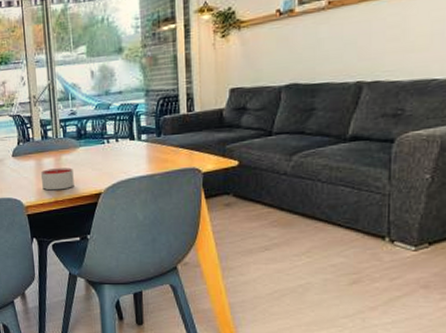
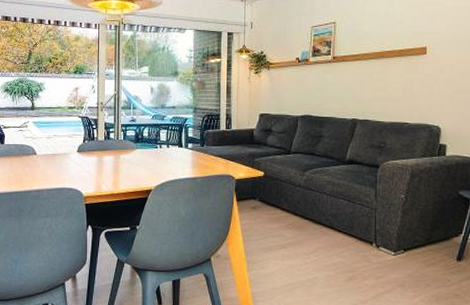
candle: present [41,167,74,191] -> none [101,165,129,185]

